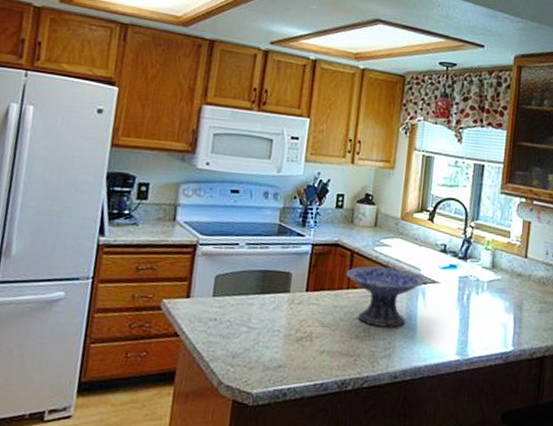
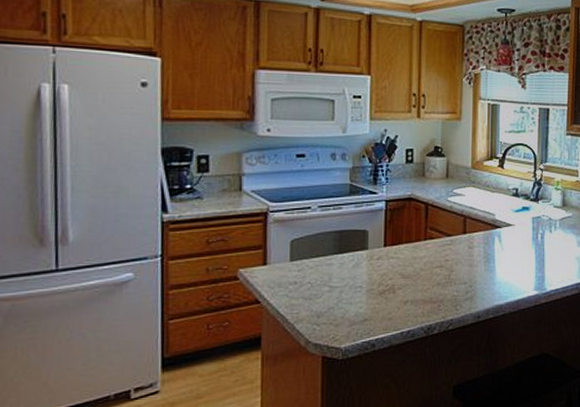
decorative bowl: present [345,266,426,328] -> none [422,216,500,272]

